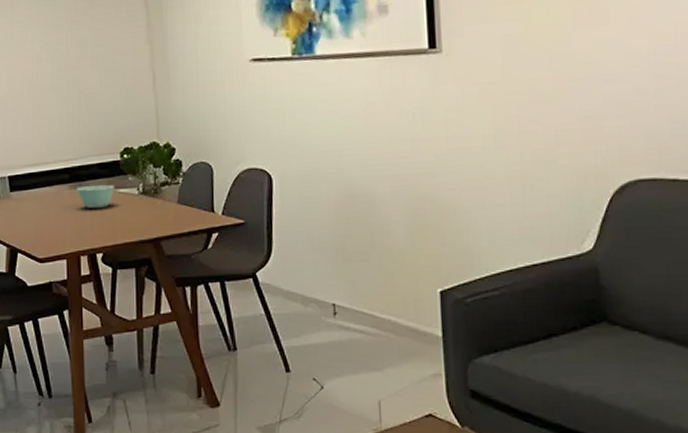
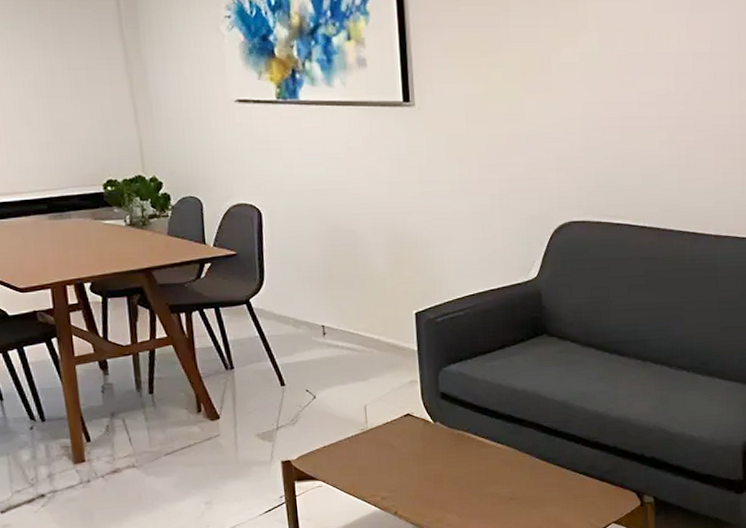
bowl: present [77,184,114,208] -> none [57,216,99,239]

